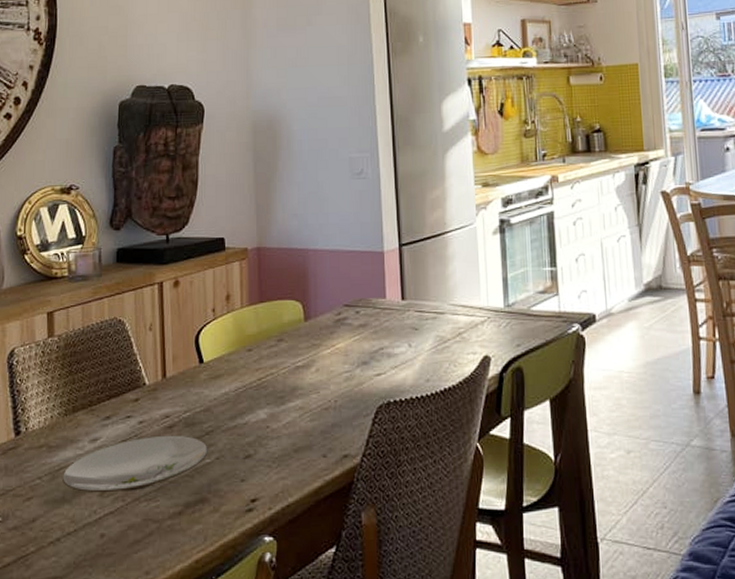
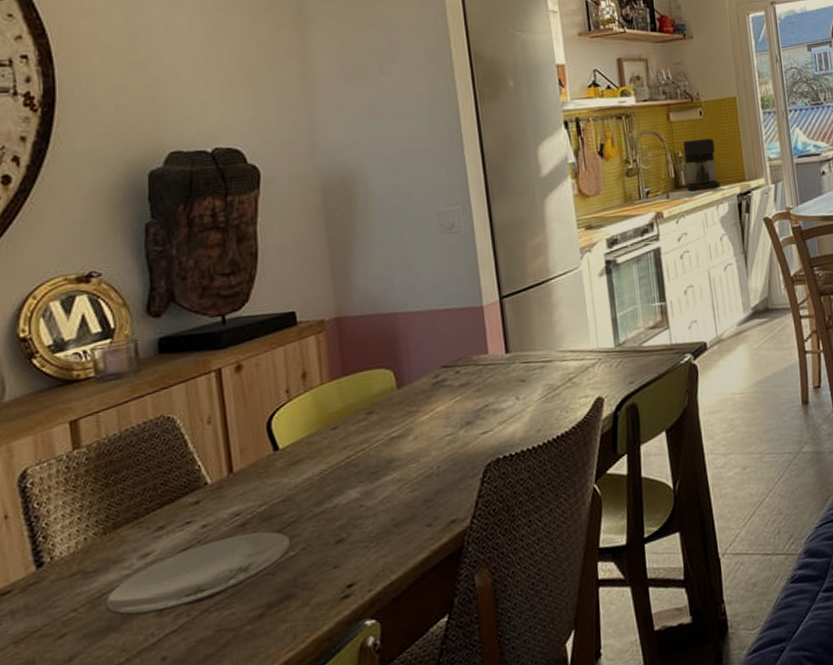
coffee maker: none [581,105,617,158] -> present [682,138,720,192]

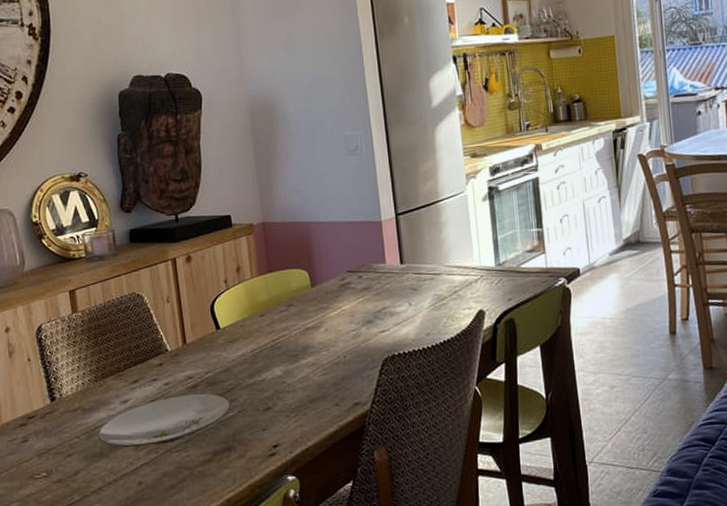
coffee maker: present [682,138,720,192] -> none [562,76,596,126]

